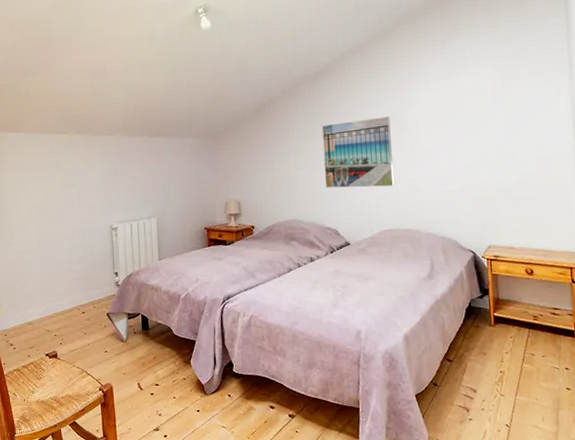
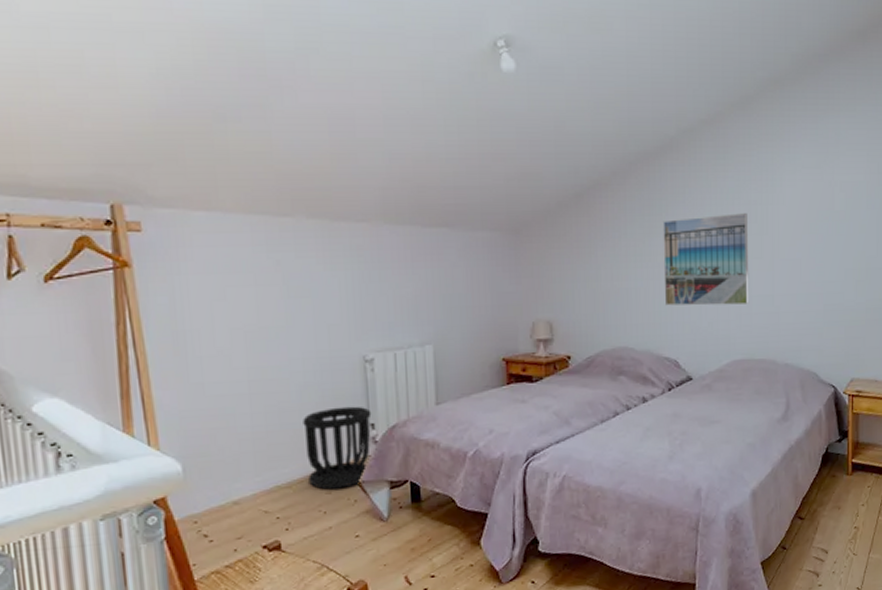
wastebasket: none [72,260,116,317] -> present [303,406,372,490]

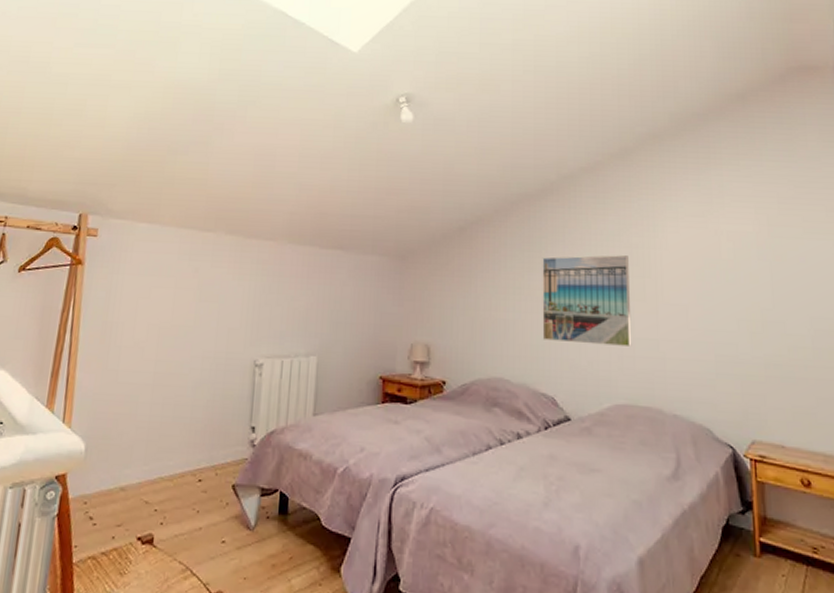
wastebasket: present [303,406,372,490] -> none [189,406,254,489]

